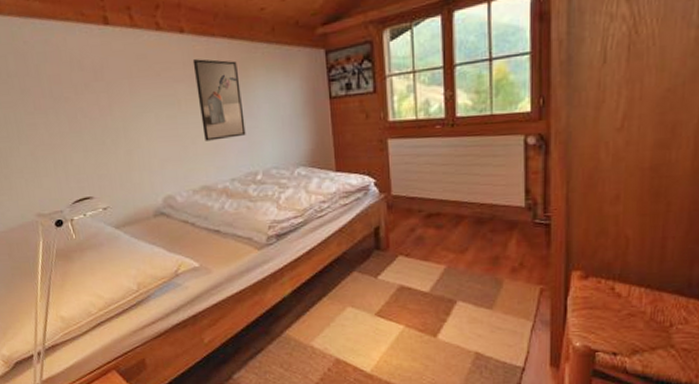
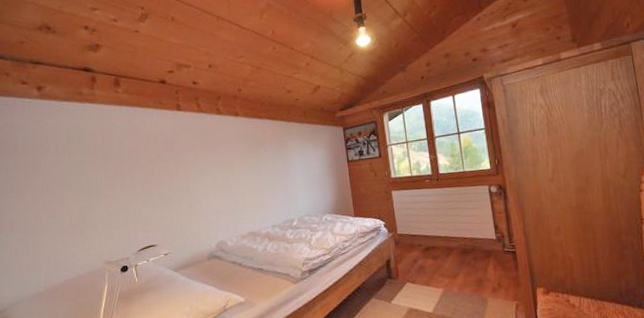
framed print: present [192,59,246,141] -> none [244,134,285,196]

